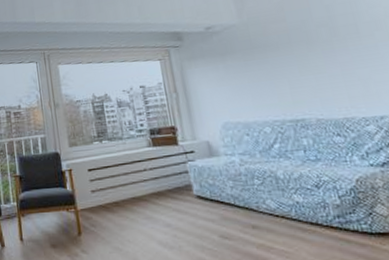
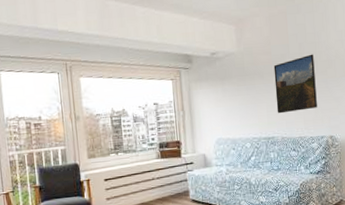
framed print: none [291,15,367,91] -> present [273,54,317,114]

